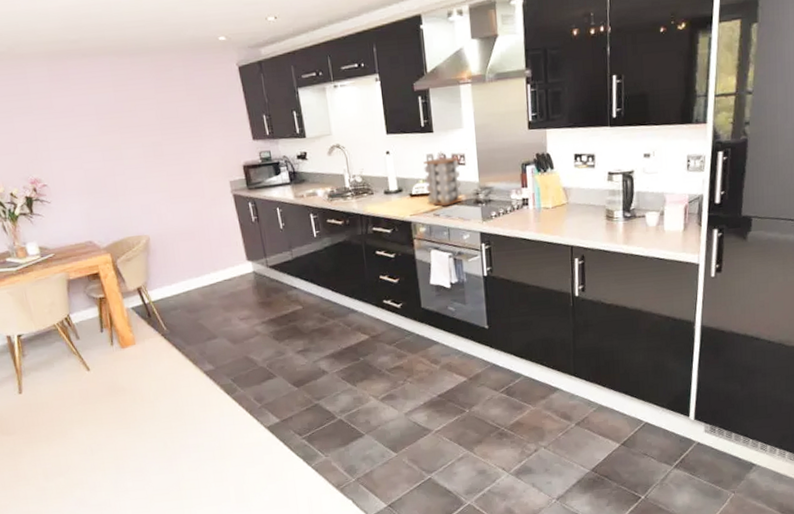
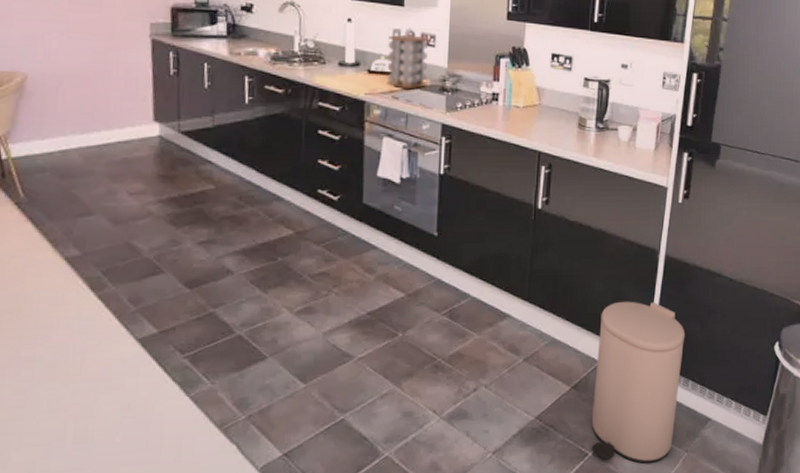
pedal bin: none [641,367,726,504] -> present [591,301,685,464]

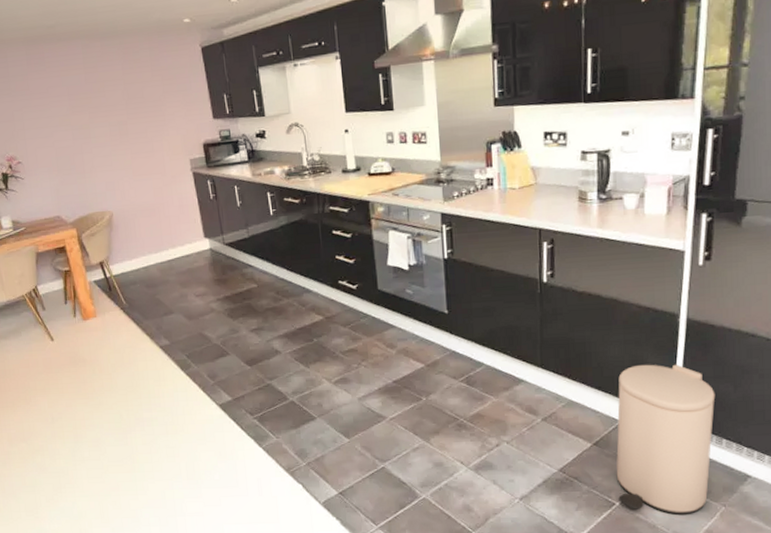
spice rack: present [386,27,429,90] -> none [383,129,423,186]

